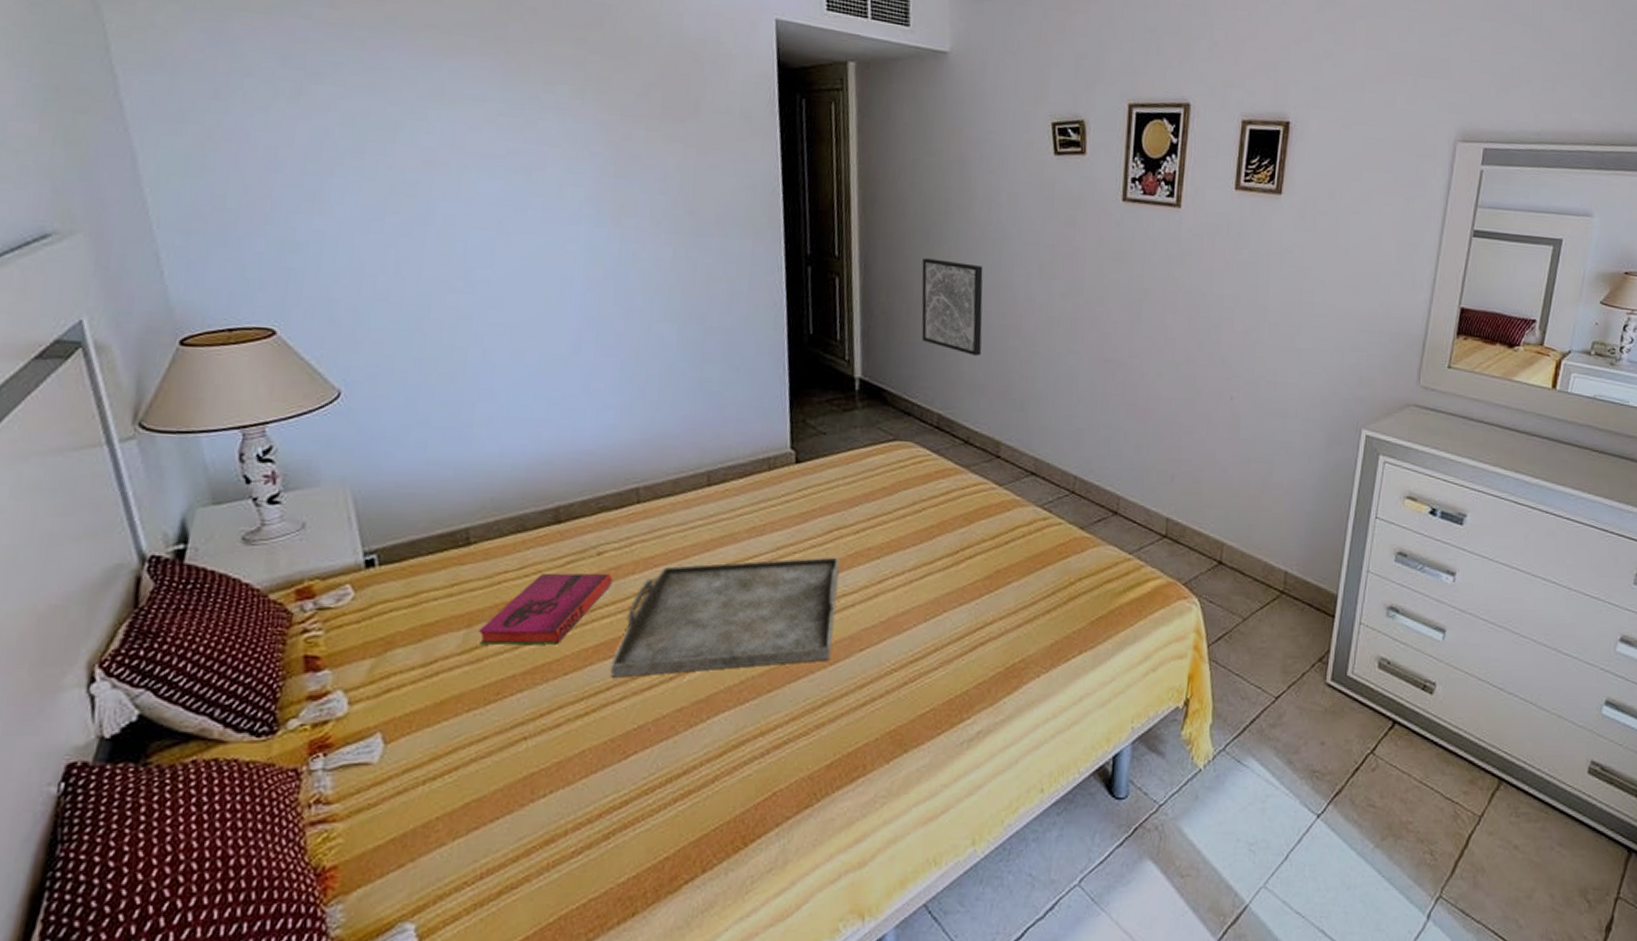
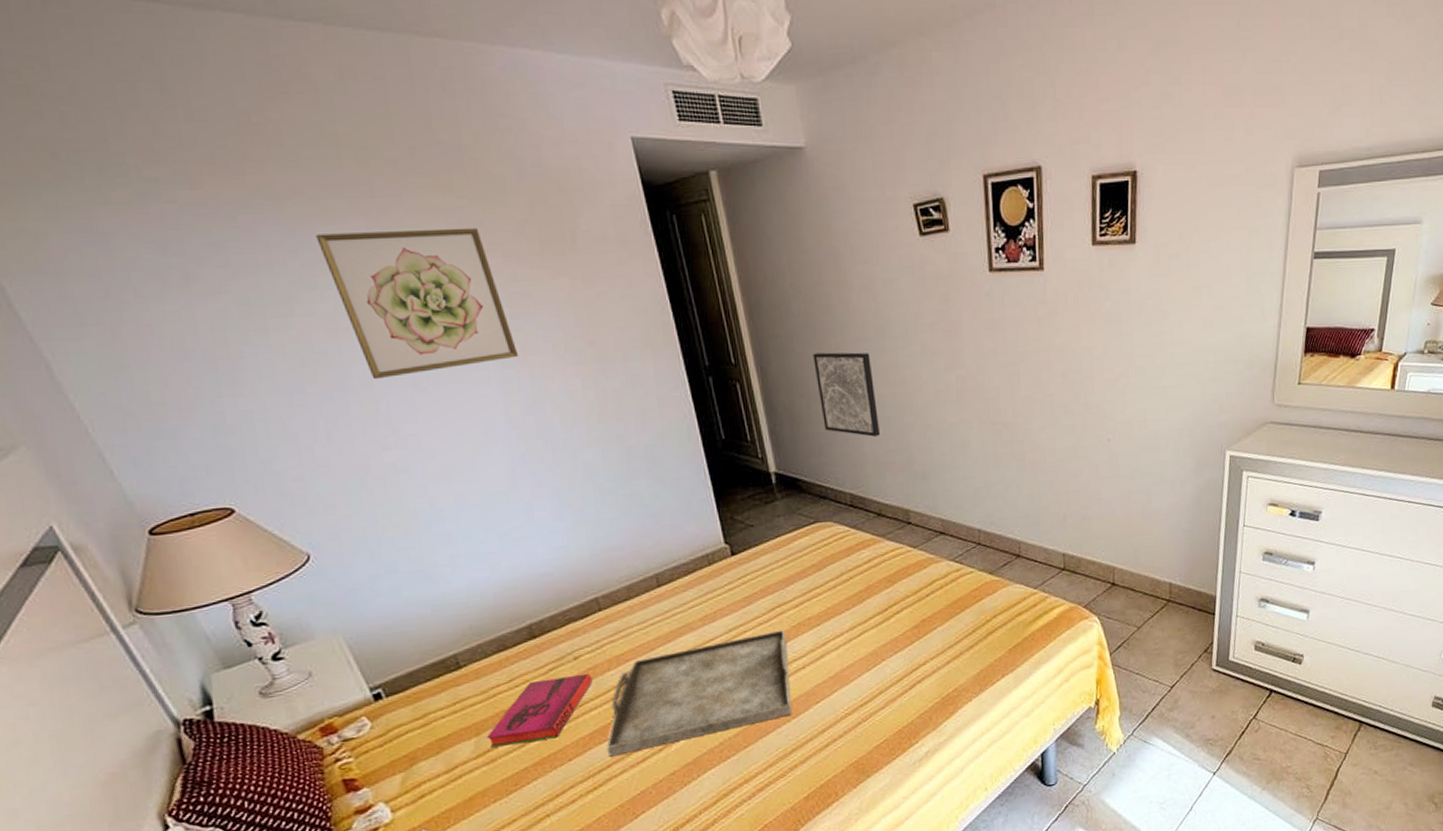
wall art: none [438,67,614,219] -> present [316,227,519,380]

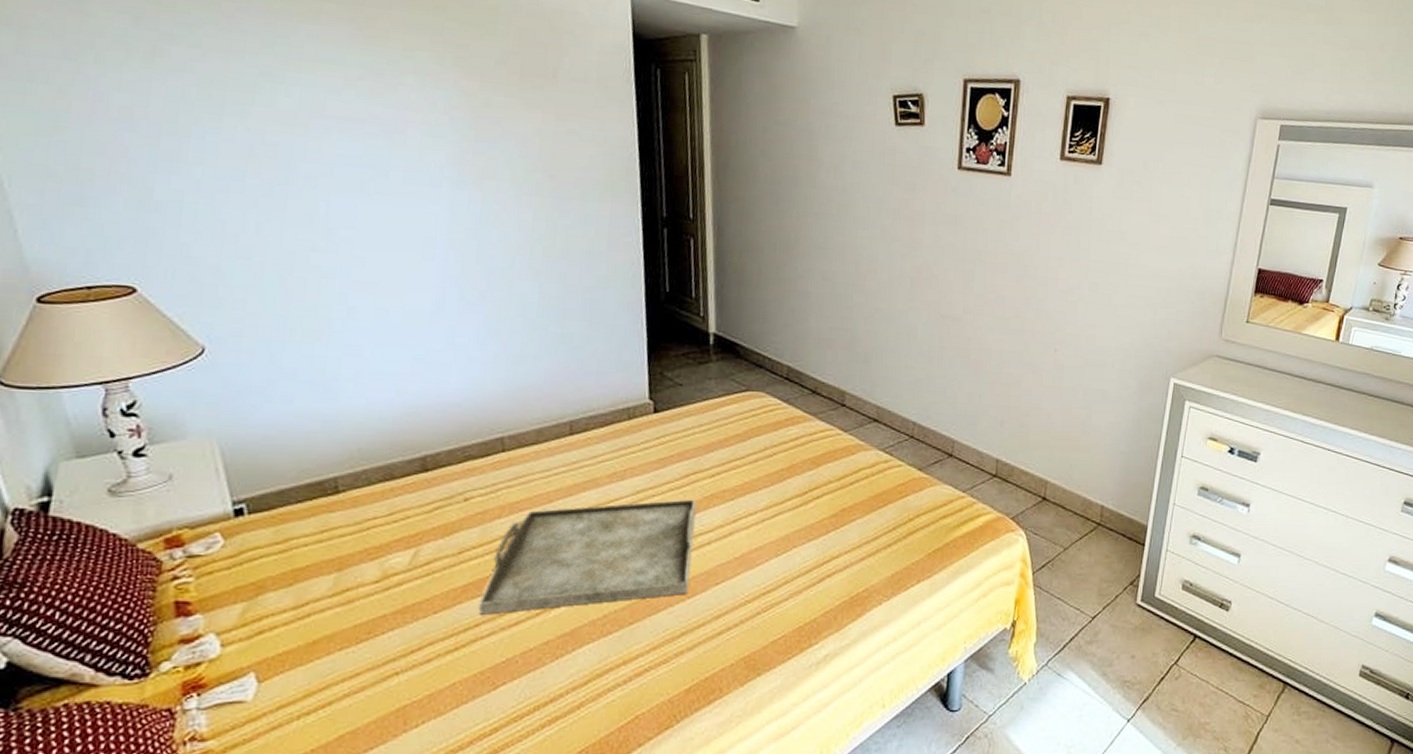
wall art: present [316,227,519,380] -> none [296,31,475,180]
hardback book: present [486,673,593,747] -> none [348,517,480,587]
wall art: present [813,352,881,437] -> none [771,221,830,312]

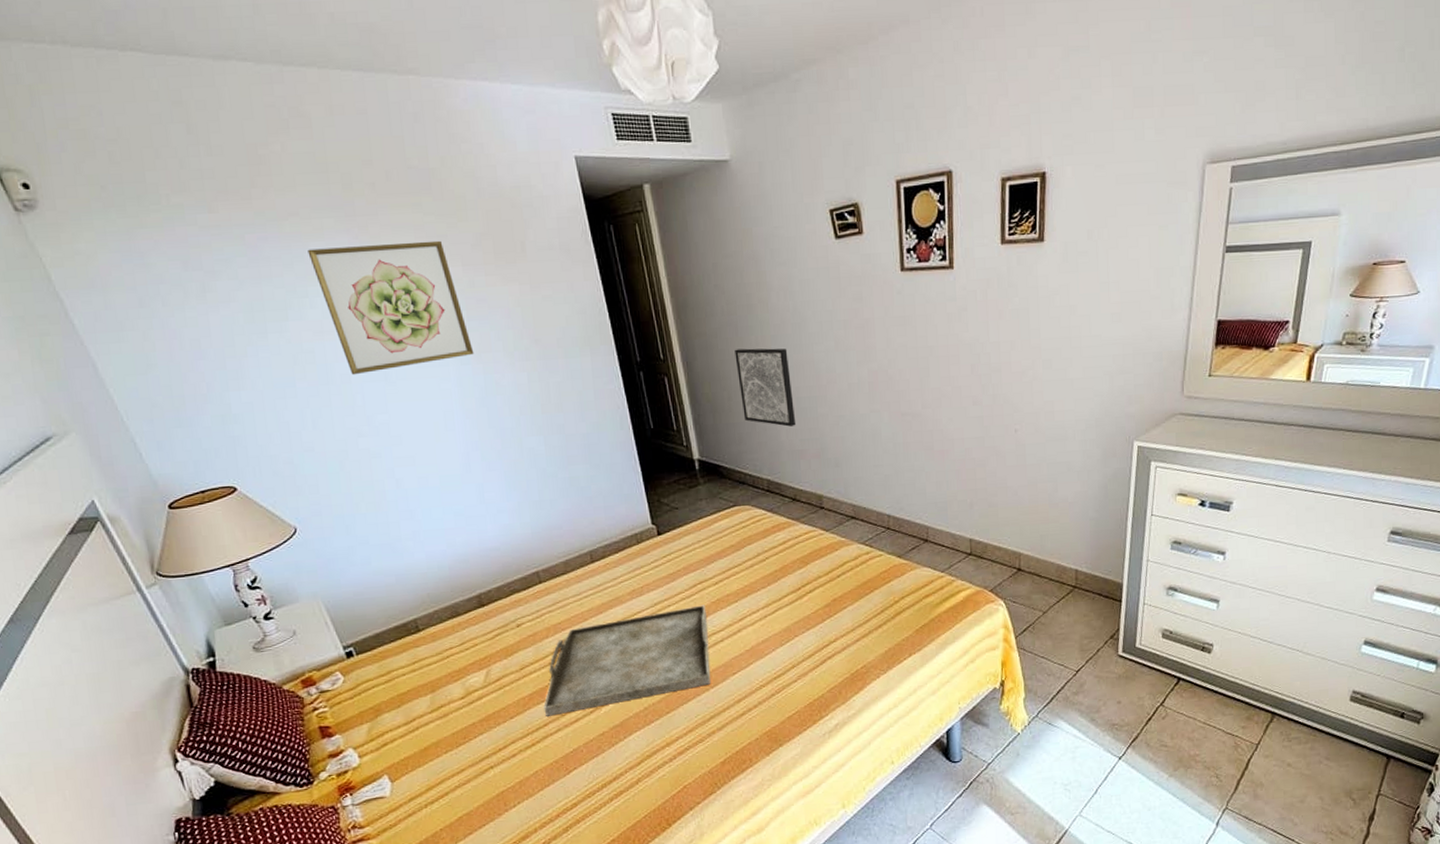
wall art: none [296,31,475,180] -> present [307,240,474,376]
wall art: none [771,221,830,312] -> present [734,348,797,427]

